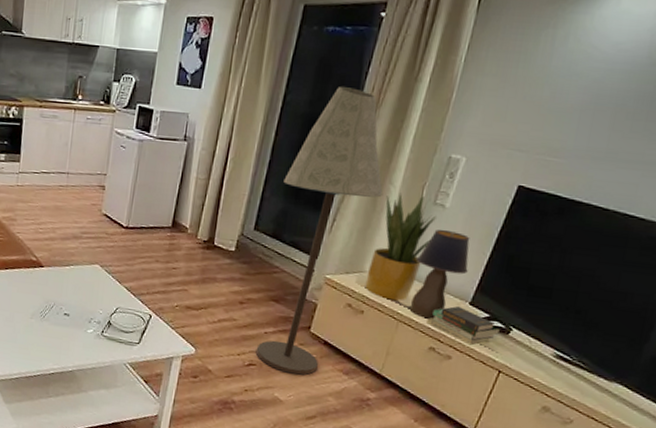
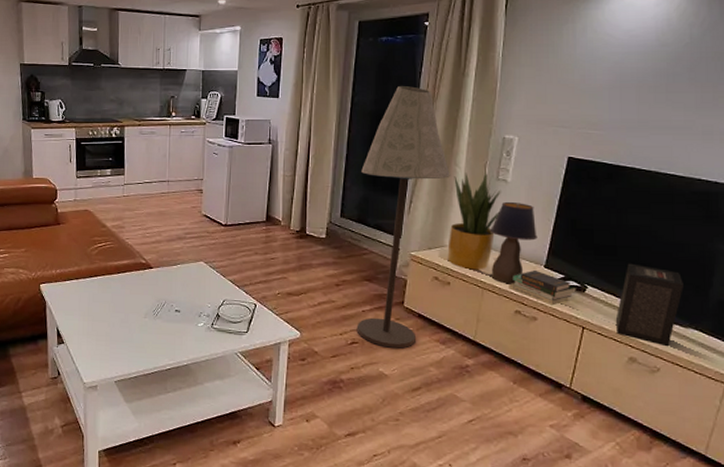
speaker: none [533,308,618,400] -> present [615,263,684,347]

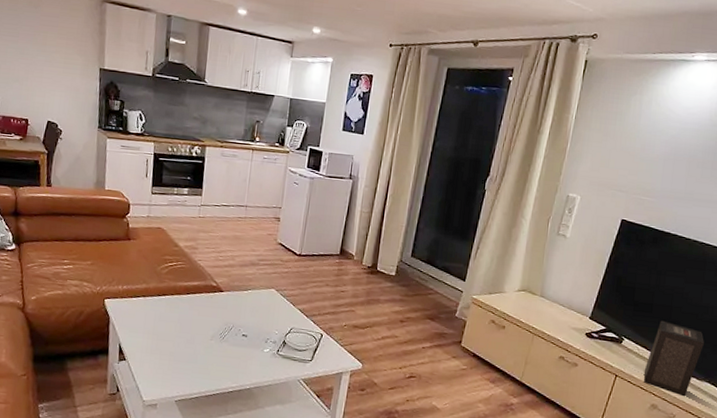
floor lamp: present [356,86,451,349] -> none [415,136,517,385]
planter: present [447,171,501,270] -> none [505,225,560,317]
table lamp: present [488,201,537,284] -> none [539,255,587,332]
books: present [509,271,576,306] -> none [556,321,614,354]

